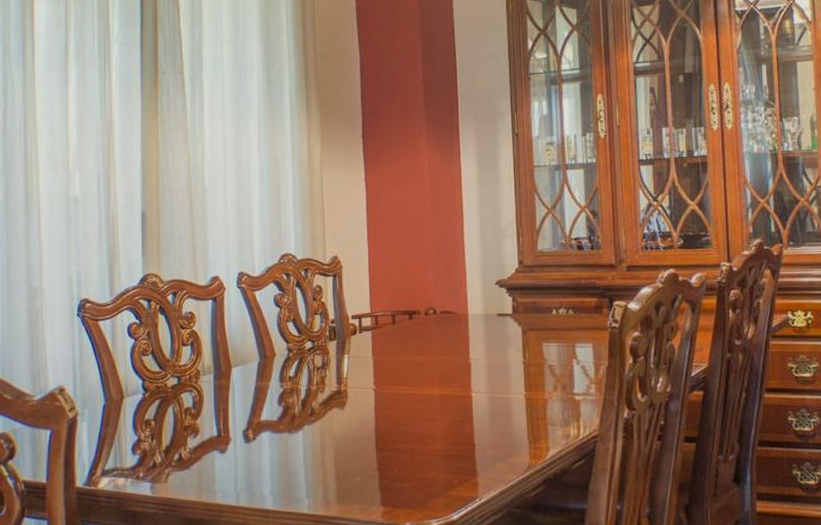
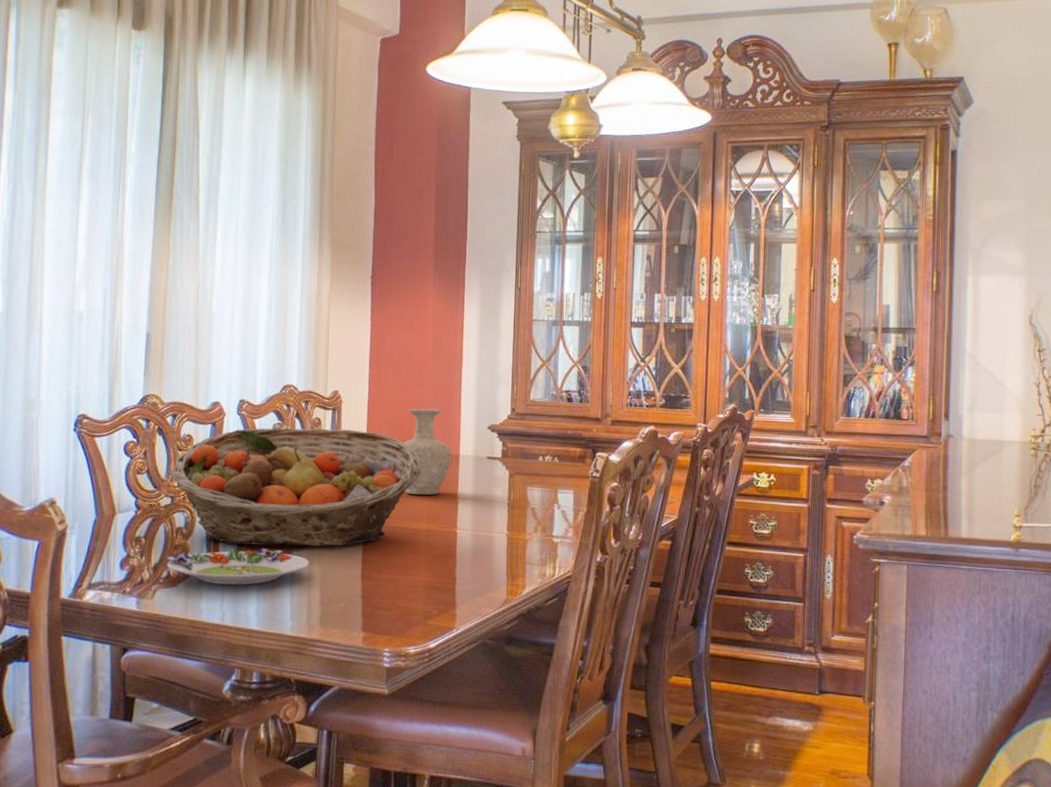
fruit basket: none [175,295,430,422] -> present [171,428,422,547]
salad plate: none [177,423,322,464] -> present [167,547,310,585]
vase: none [408,267,460,359] -> present [403,408,452,495]

